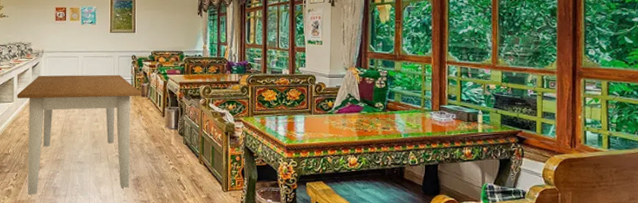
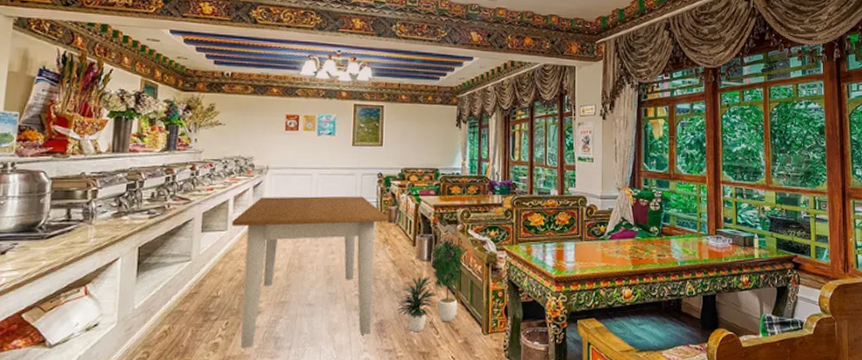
potted plant: none [151,108,208,187] -> present [398,236,467,331]

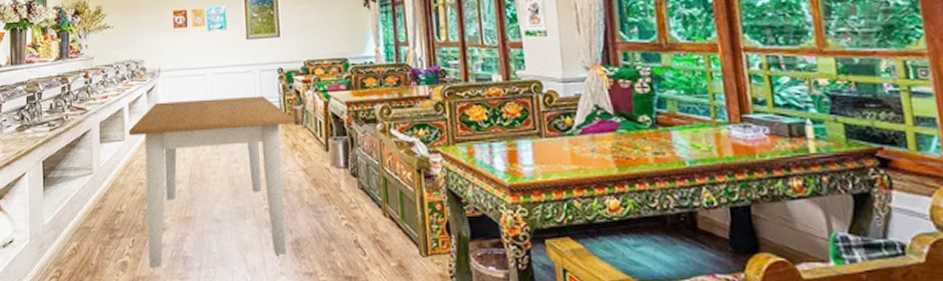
potted plant: present [398,236,467,331] -> none [314,137,392,252]

